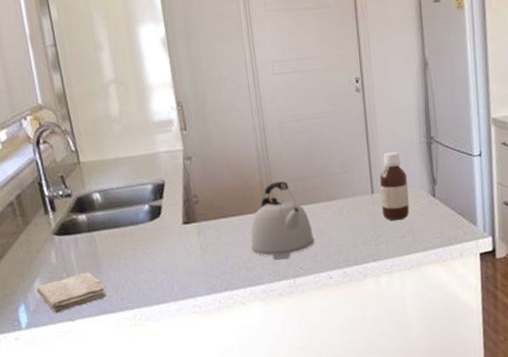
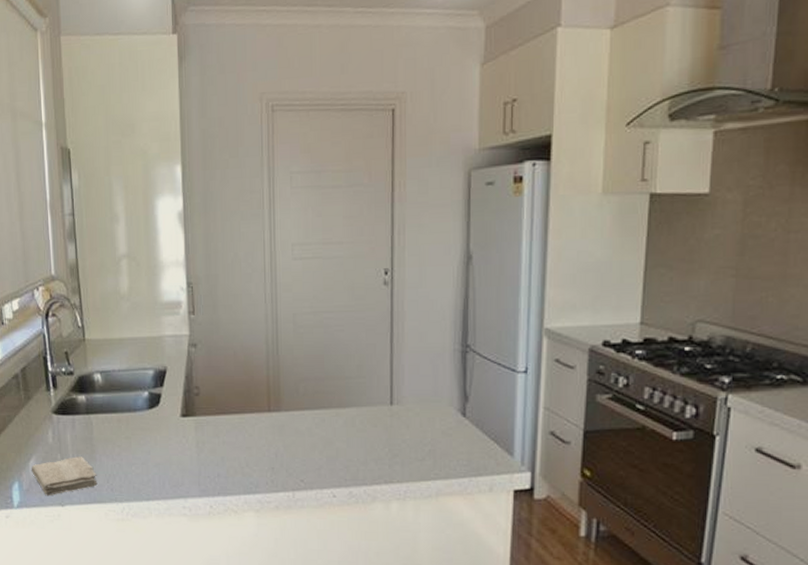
kettle: present [251,181,314,259] -> none [250,379,319,466]
bottle: present [379,151,410,221] -> none [401,357,434,440]

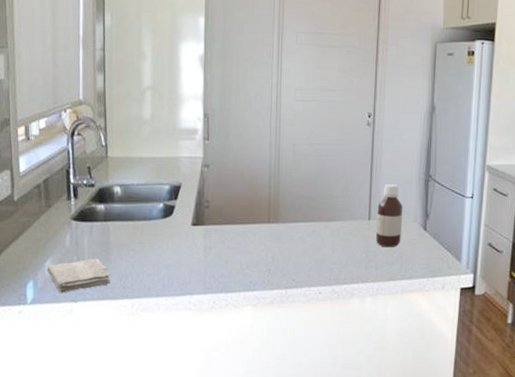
bottle: none [401,357,434,440] -> present [376,183,403,248]

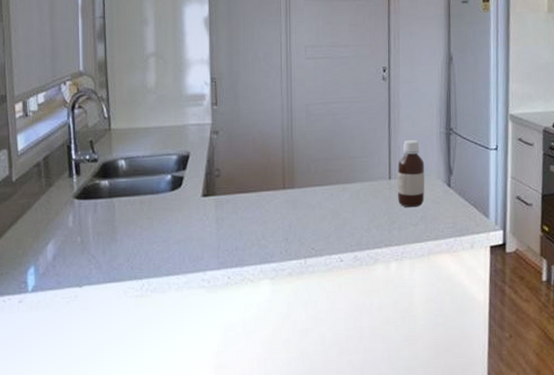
washcloth: present [46,258,111,294] -> none [48,238,118,279]

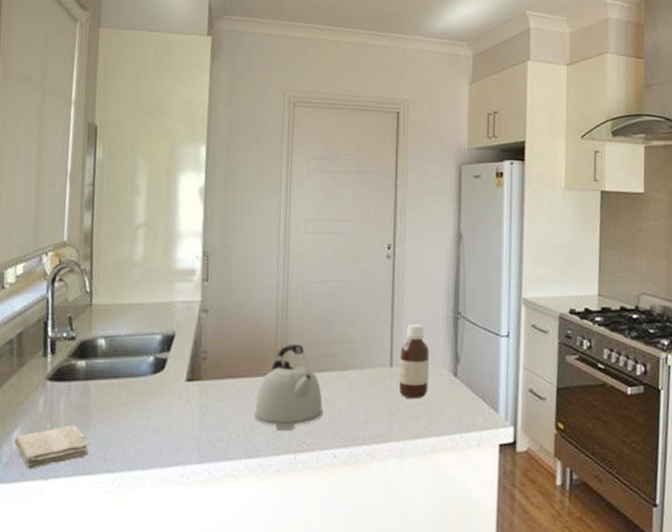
washcloth: none [48,238,118,279] -> present [14,425,89,470]
kettle: none [267,160,328,237] -> present [255,344,323,429]

